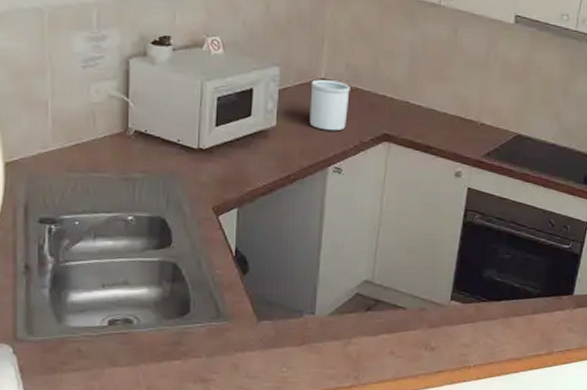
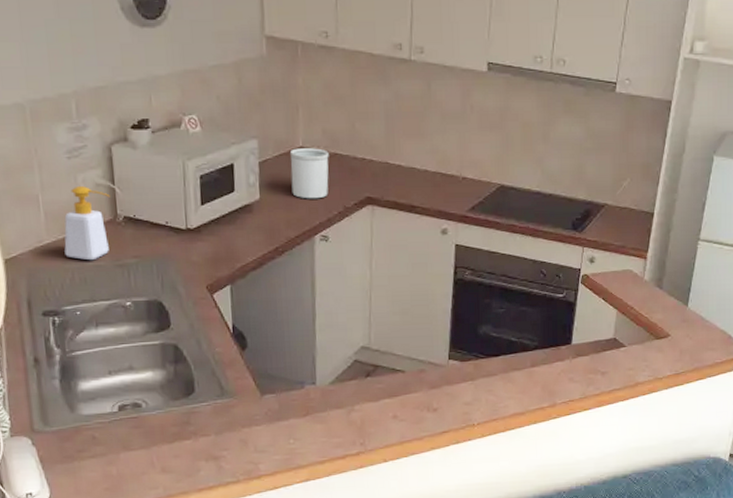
soap bottle: none [69,95,123,172] -> present [64,185,110,261]

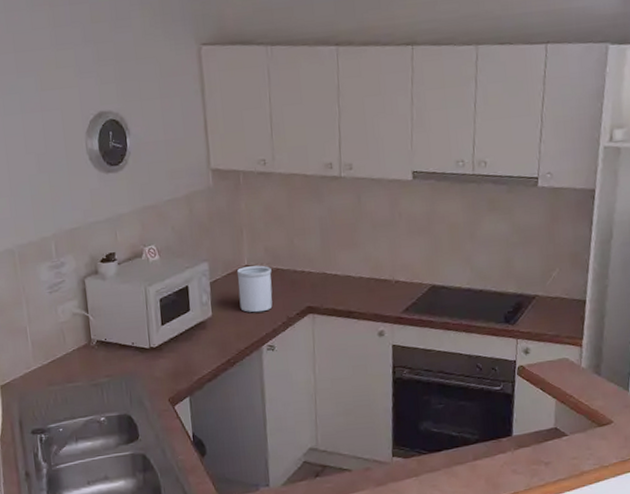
soap bottle: present [64,185,110,261] -> none [48,316,85,382]

